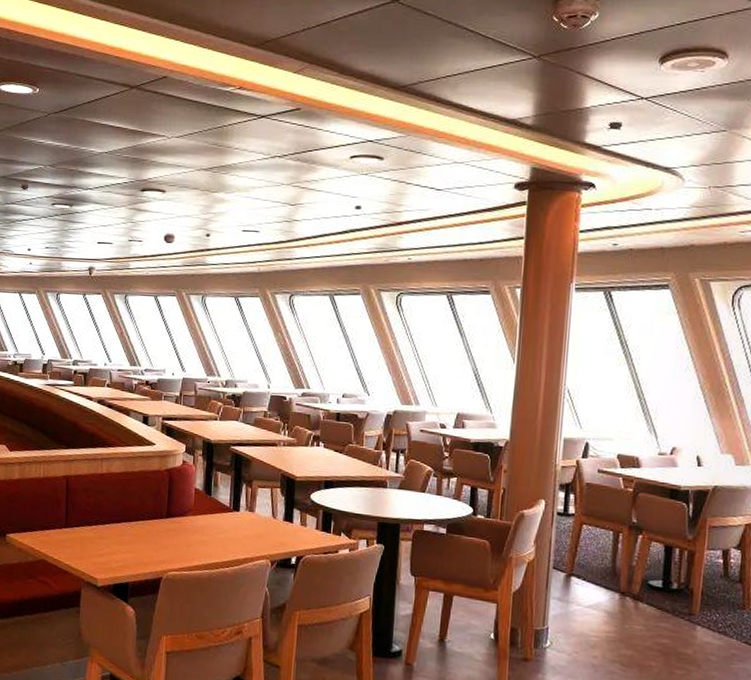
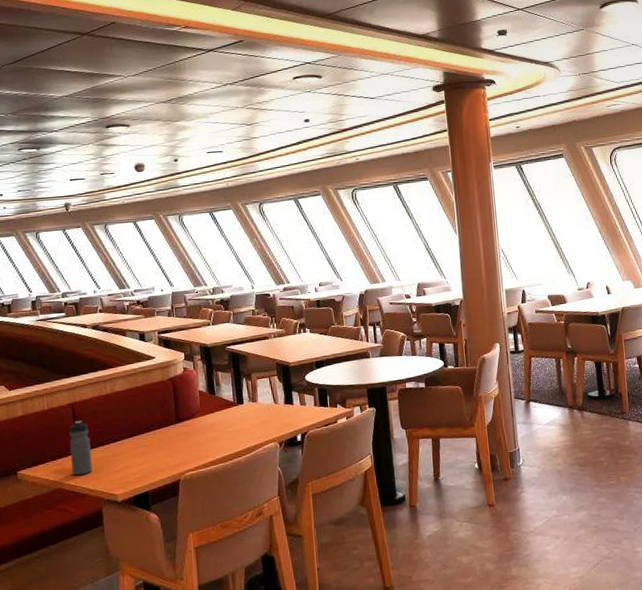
water bottle: none [58,495,80,552] -> present [69,421,92,476]

